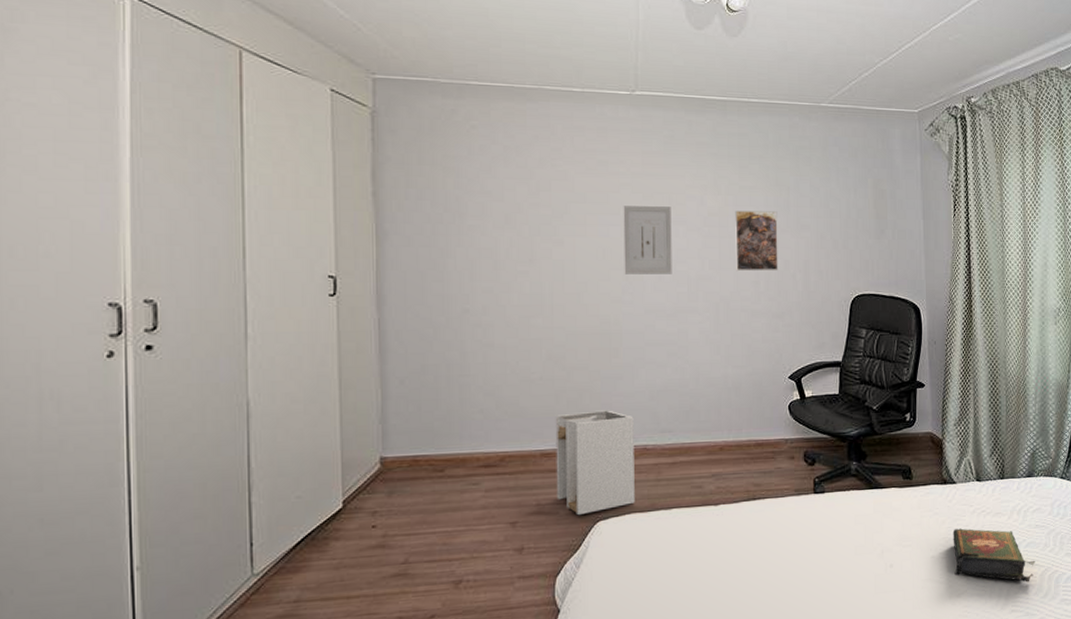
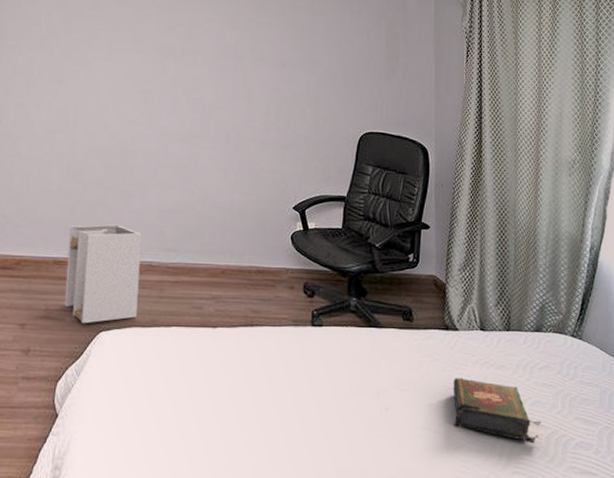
wall art: present [623,206,672,274] -> none [143,35,191,101]
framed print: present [735,210,778,271] -> none [248,45,291,105]

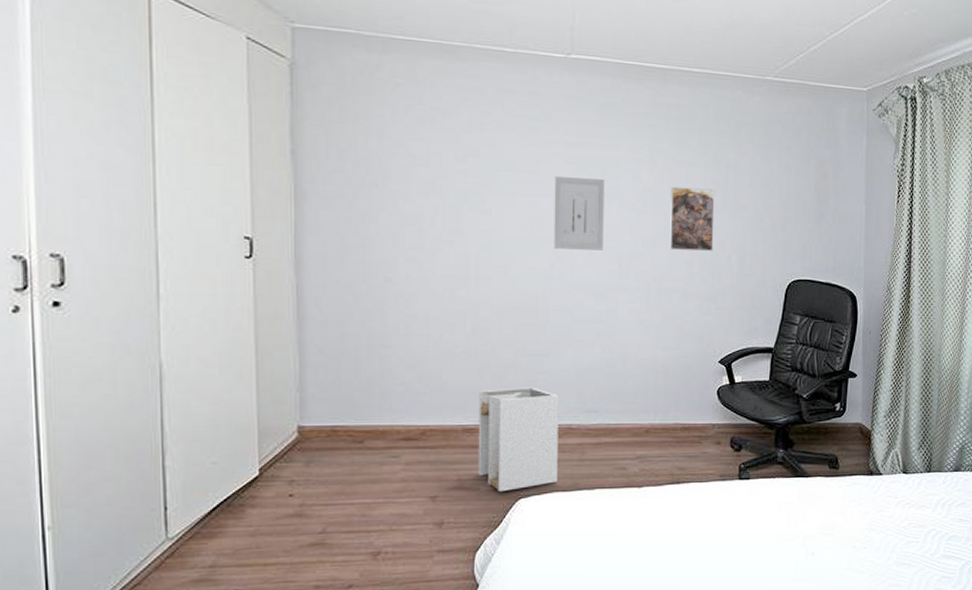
wall art: none [143,35,191,101] -> present [553,176,605,251]
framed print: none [248,45,291,105] -> present [670,187,715,252]
book: present [453,378,541,444] -> none [875,519,956,575]

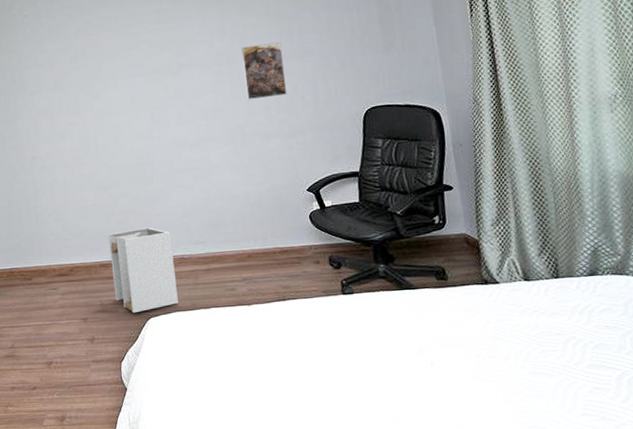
wall art: present [553,176,605,251] -> none [144,53,191,115]

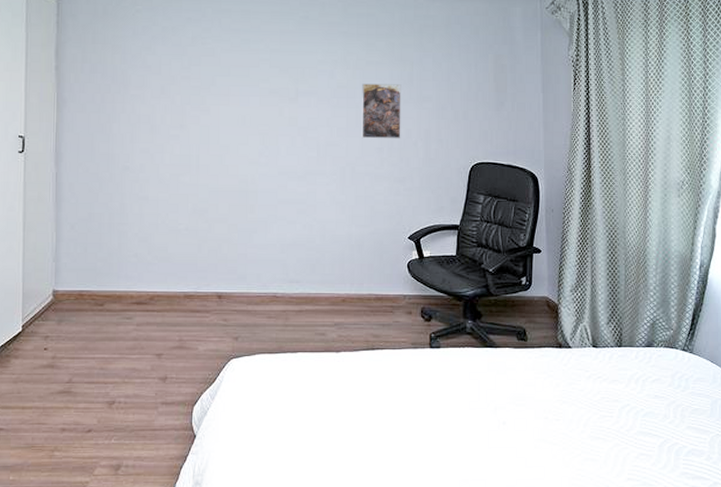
laundry hamper: present [108,227,179,314] -> none [196,259,265,353]

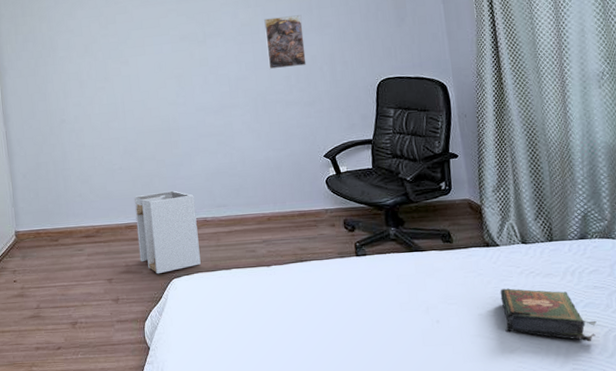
laundry hamper: none [196,259,265,353] -> present [134,190,201,274]
book: none [567,392,654,452] -> present [500,288,597,342]

